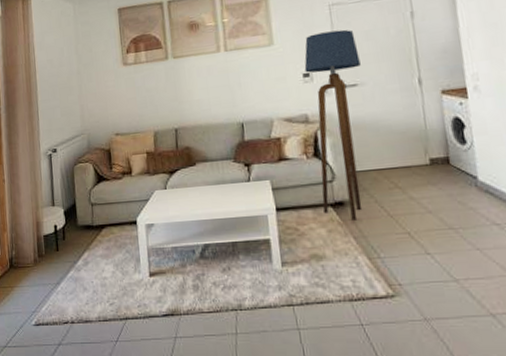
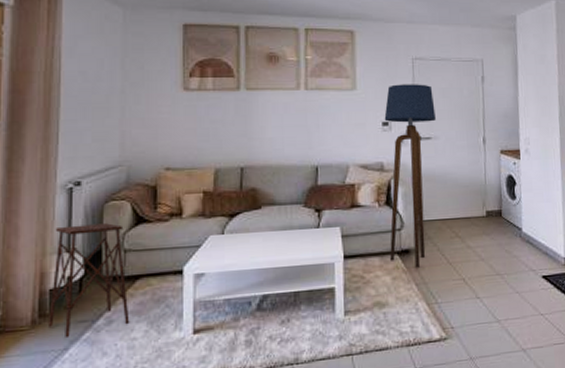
side table: none [43,182,101,275] -> present [47,223,130,339]

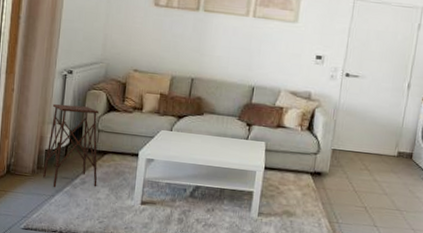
floor lamp: present [384,84,436,268] -> none [303,21,368,190]

